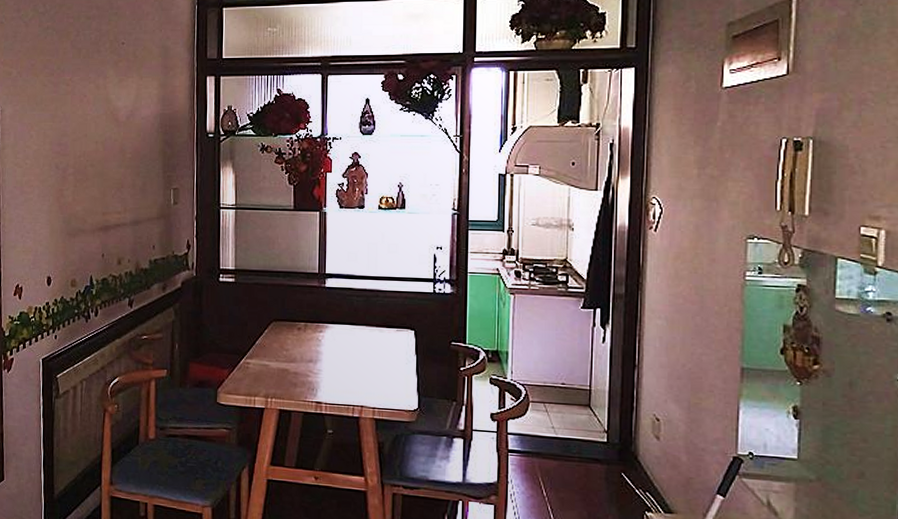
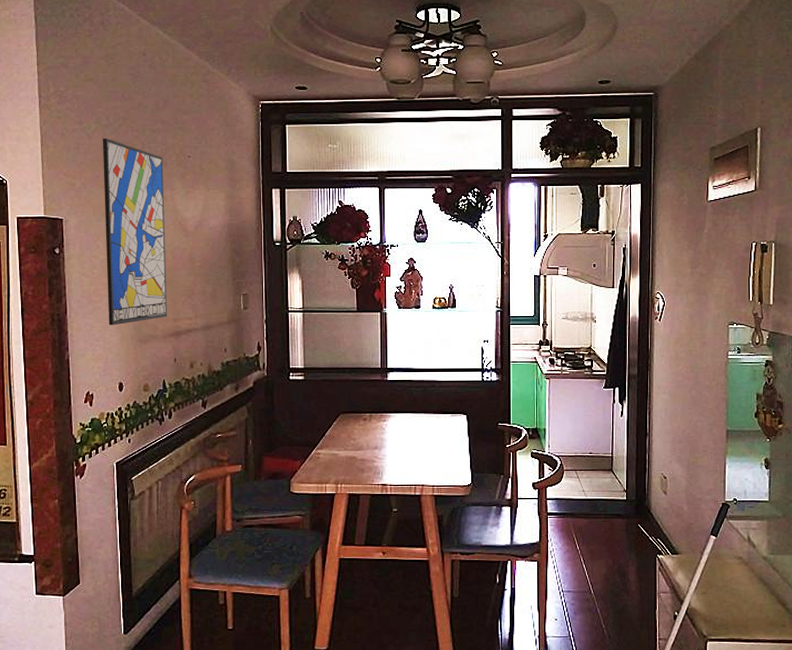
wall art: none [38,26,97,218] -> present [102,139,168,326]

